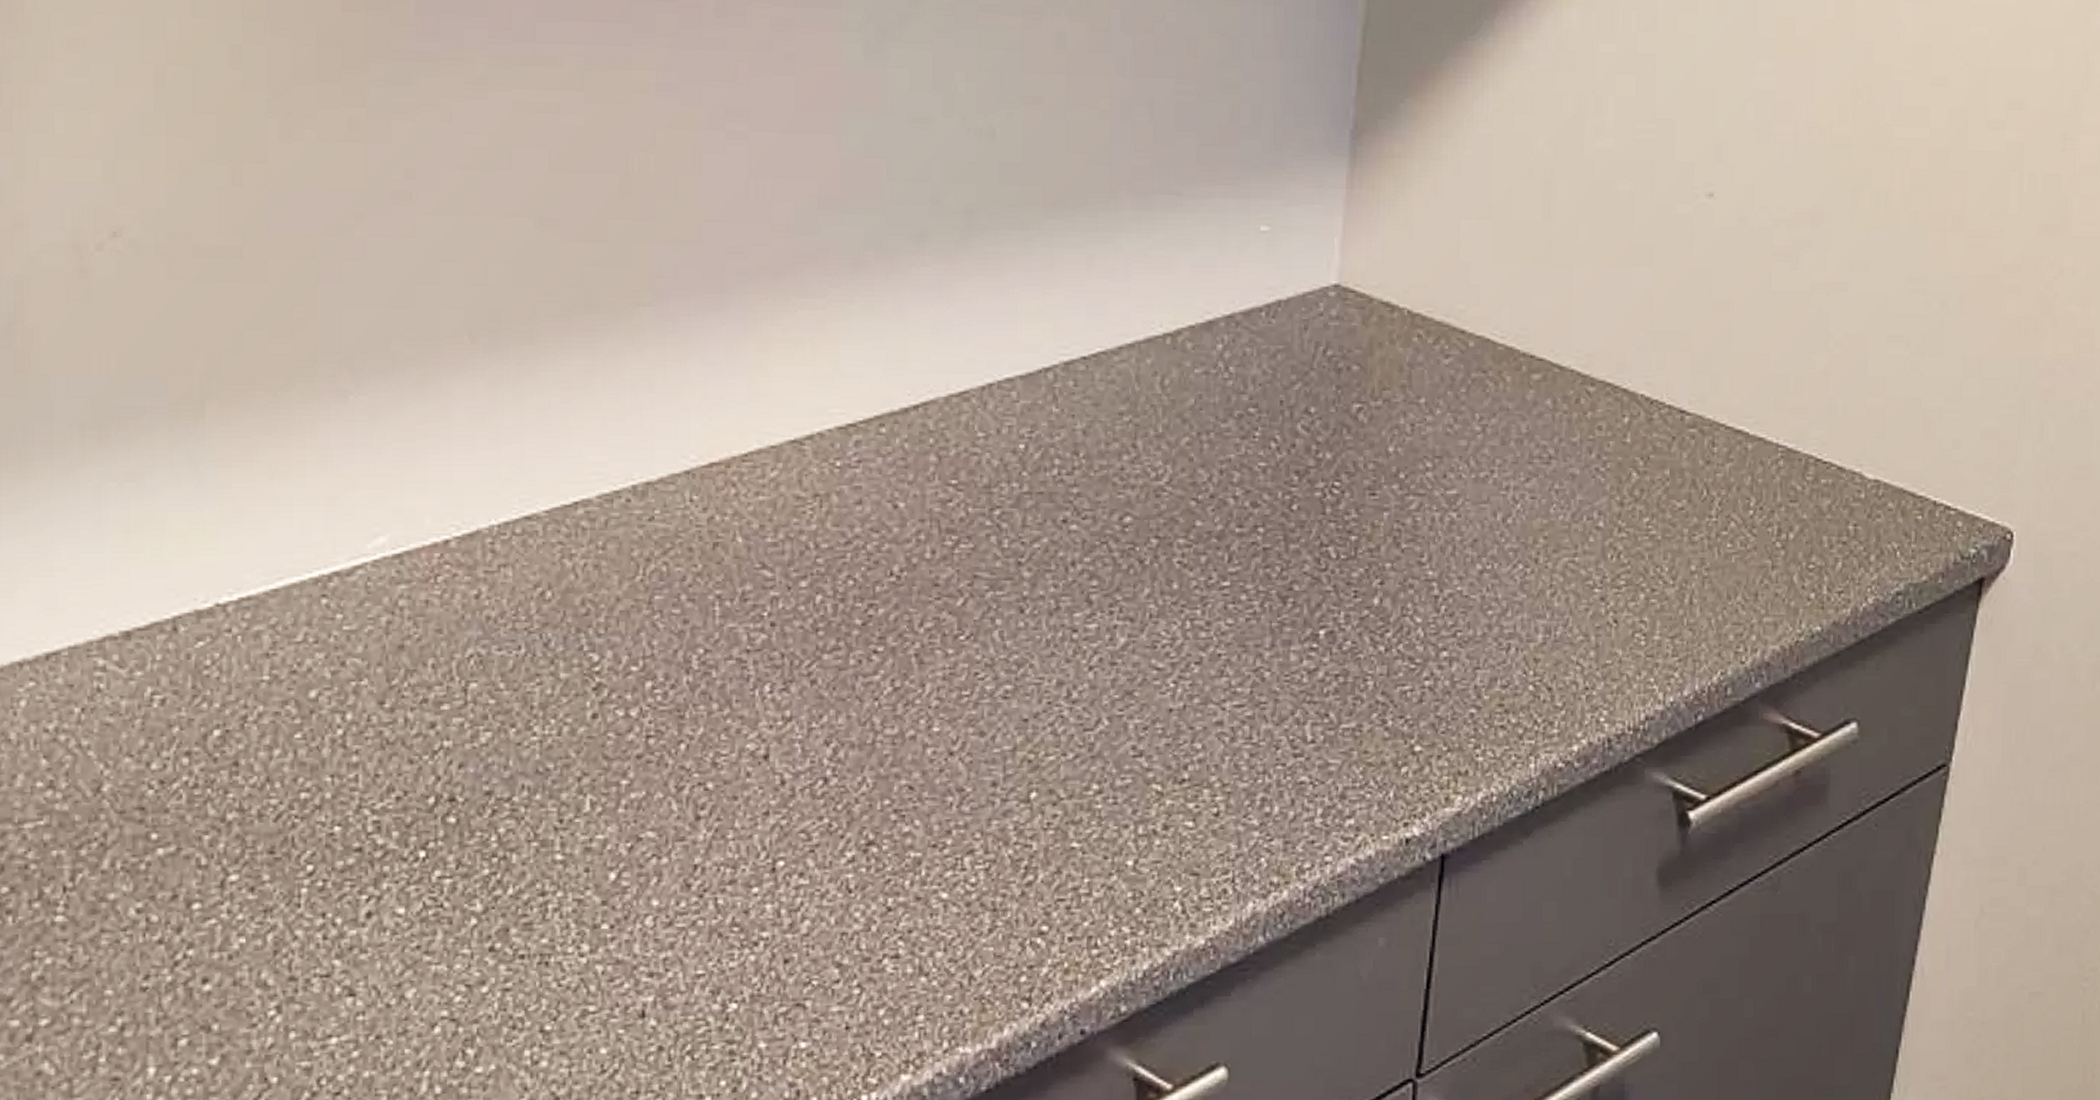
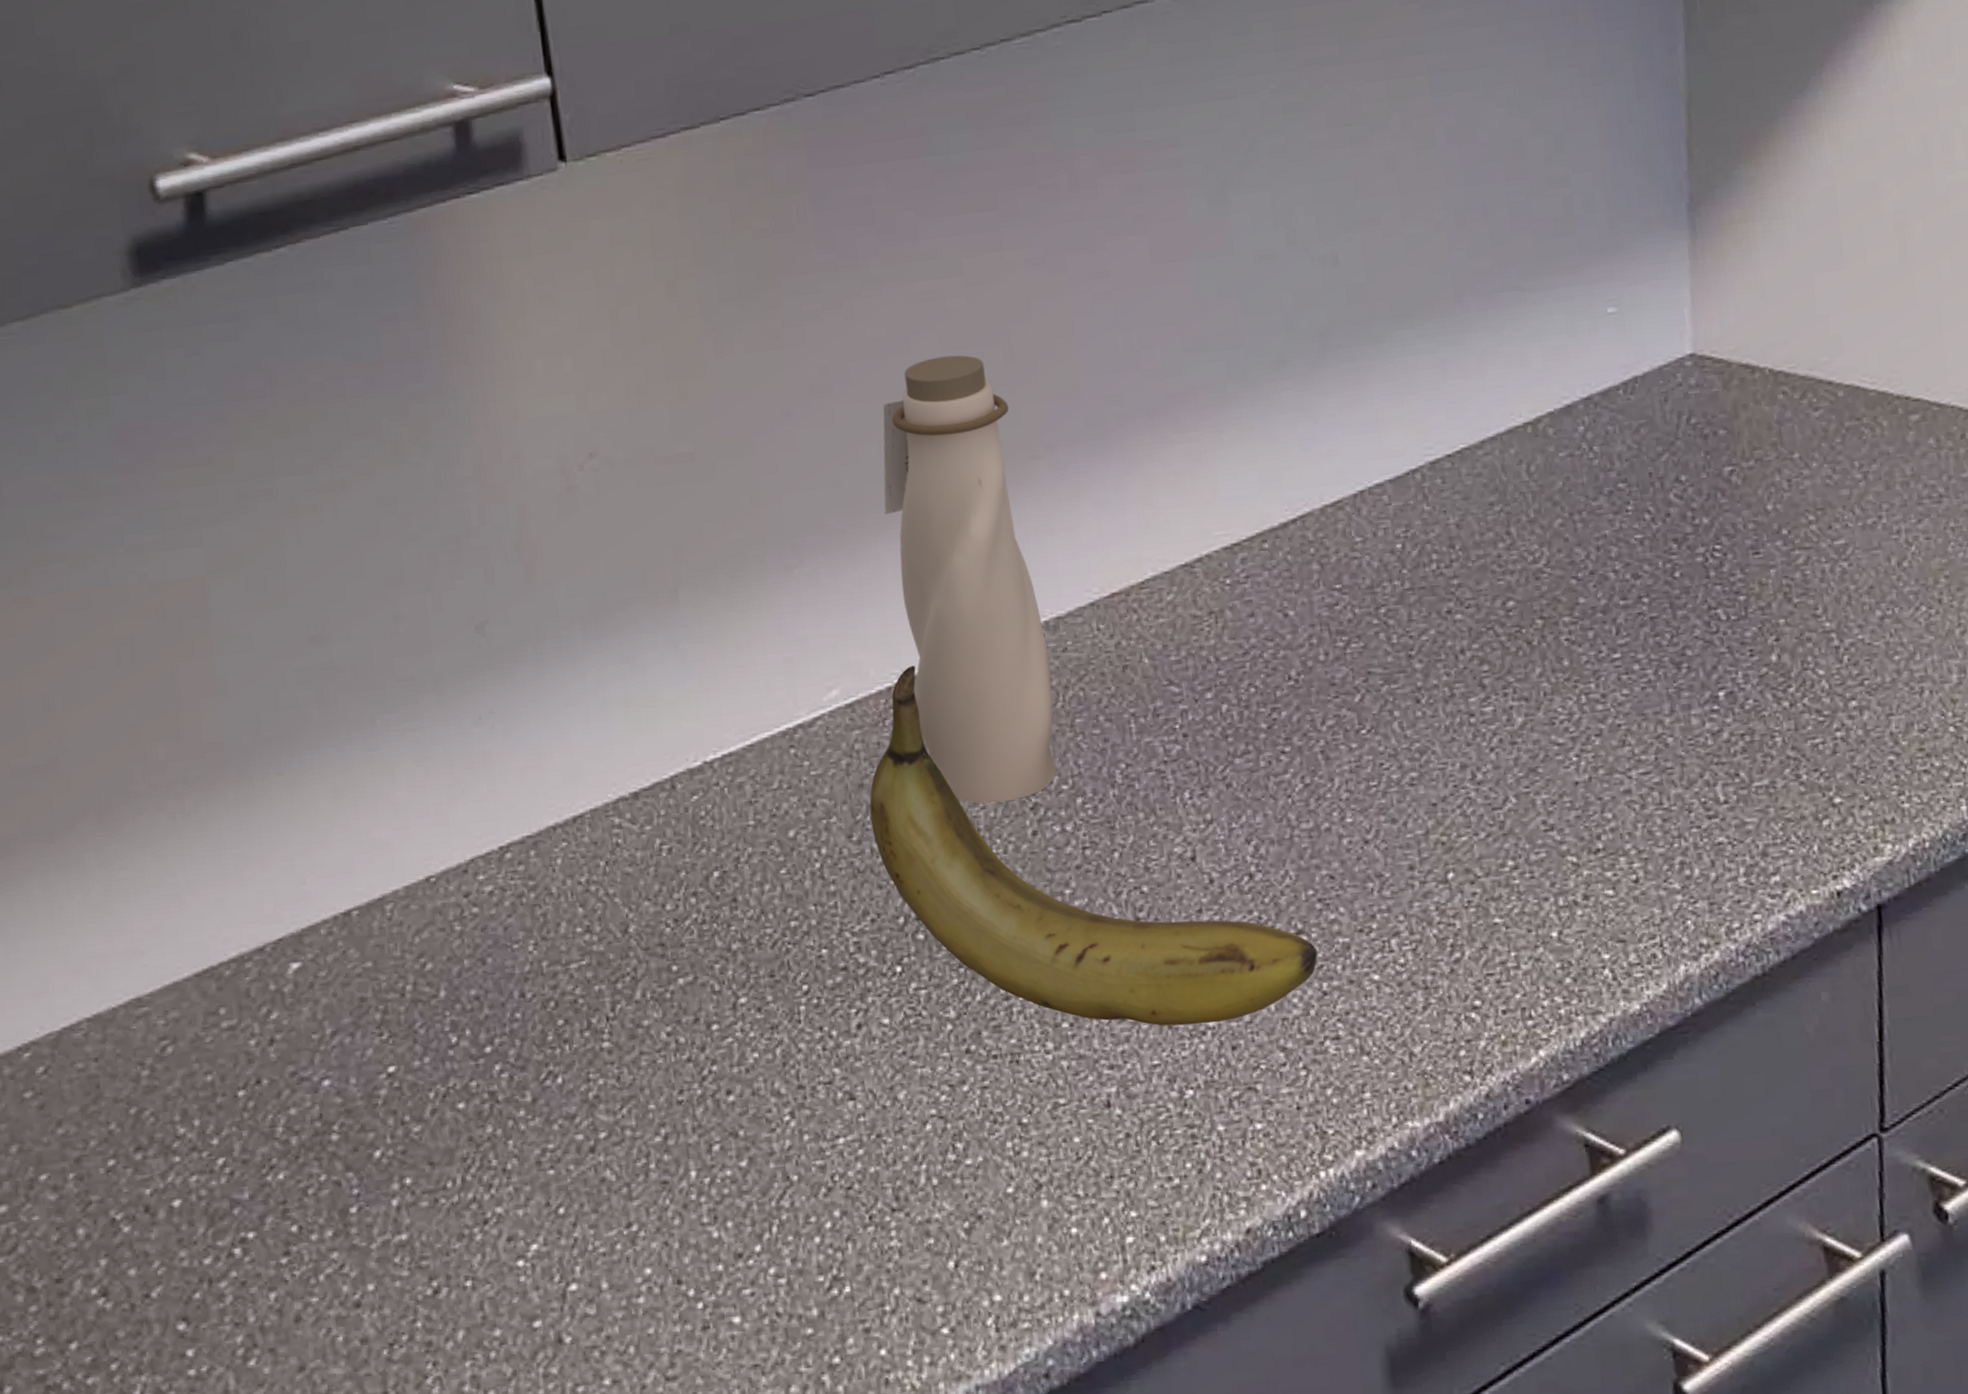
banana: none [409,519,887,934] -> present [869,665,1318,1026]
water bottle: none [463,177,633,679] -> present [883,355,1057,804]

